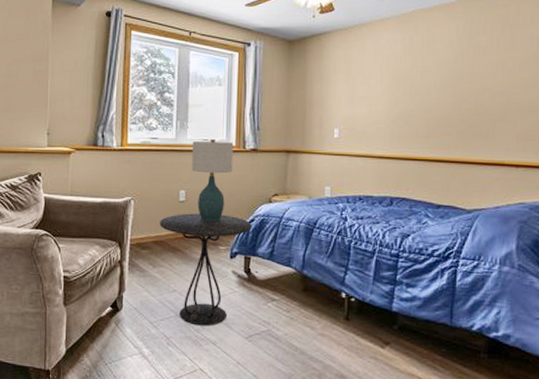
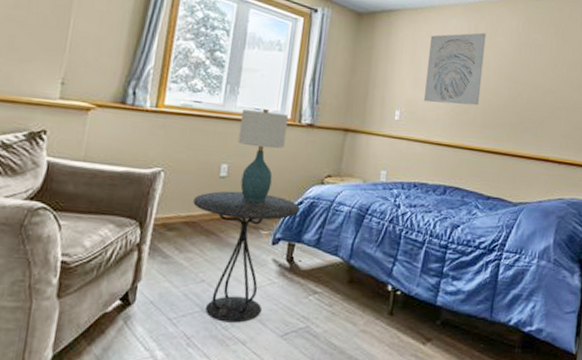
wall art: none [361,42,423,118] -> present [423,32,486,106]

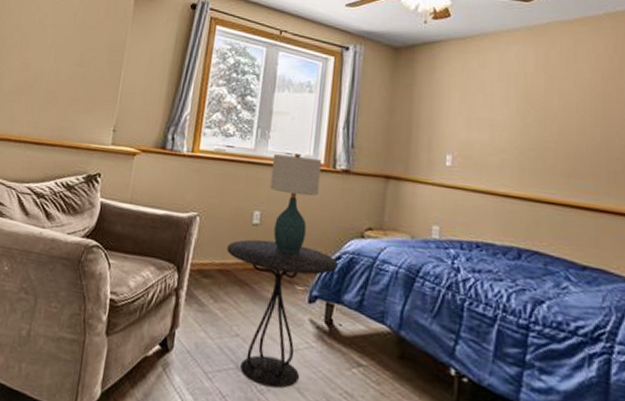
wall art: present [423,32,486,106] -> none [481,59,561,149]

